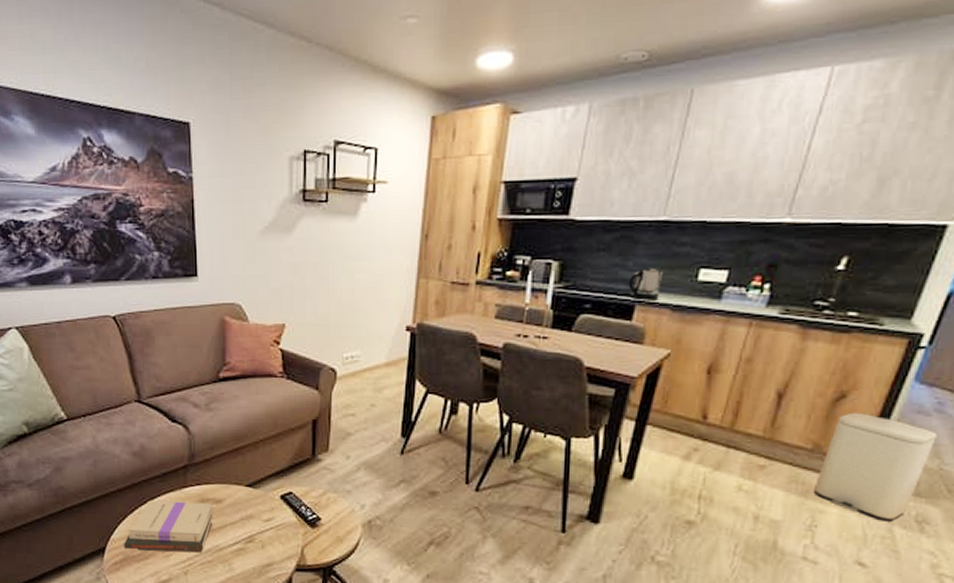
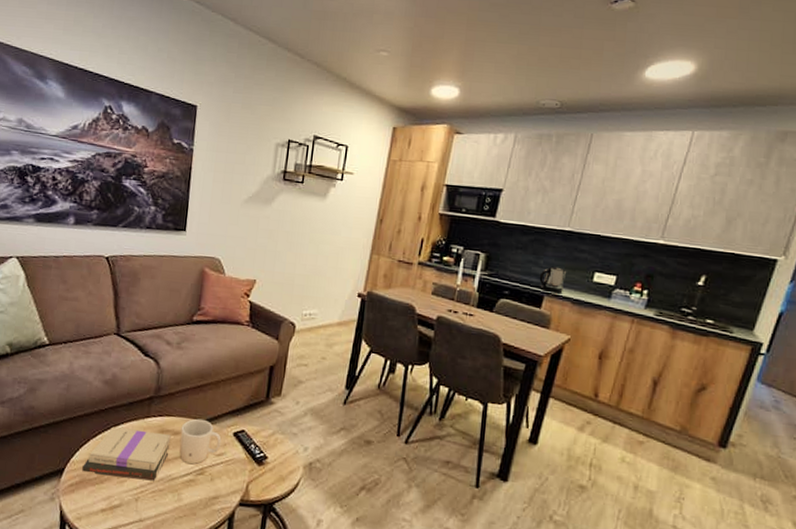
mug: none [222,484,268,533] -> present [179,418,222,465]
pedal bin: present [814,412,937,522] -> none [682,402,775,500]

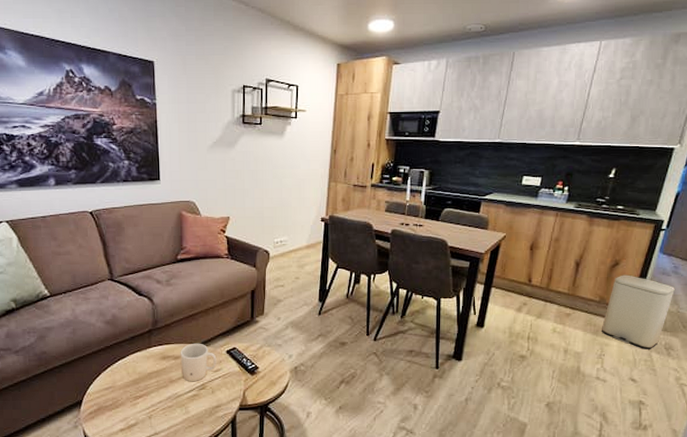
books: present [82,427,171,481] -> none [98,359,173,401]
kettle: present [539,266,567,294] -> none [476,175,500,199]
pedal bin: none [682,402,775,500] -> present [602,274,675,349]

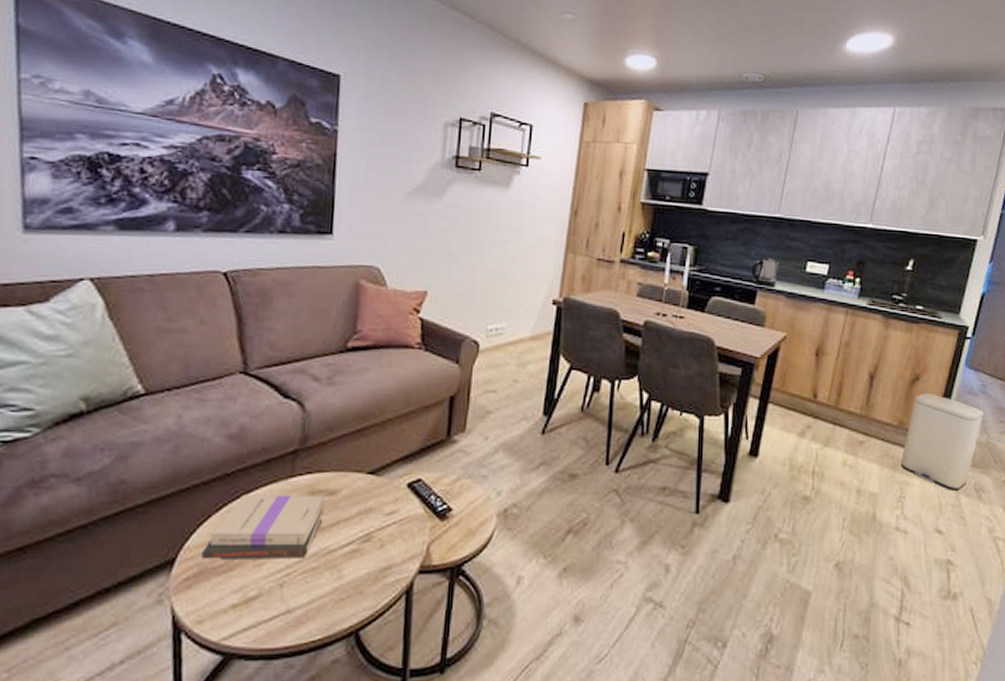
books: none [98,359,173,401] -> present [202,494,325,559]
mug: present [180,343,217,382] -> none [336,471,392,530]
kettle: none [476,175,500,199] -> present [751,257,780,288]

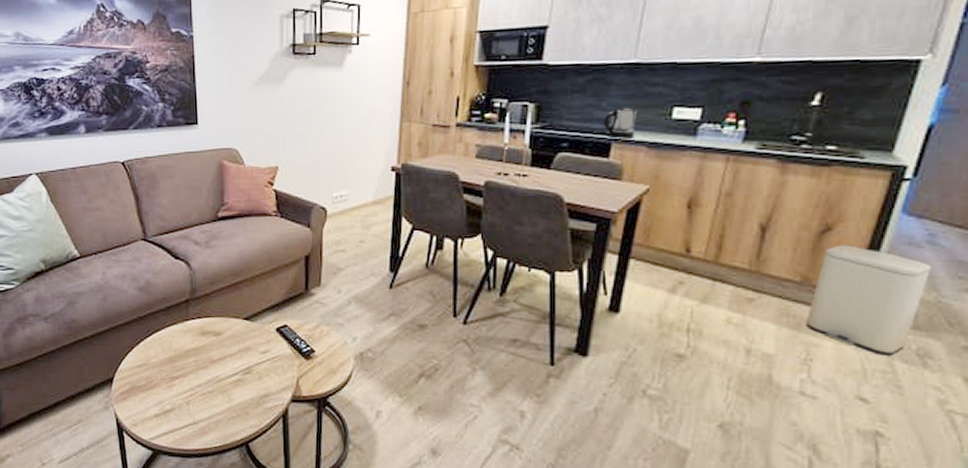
books: present [202,494,325,559] -> none [131,333,213,384]

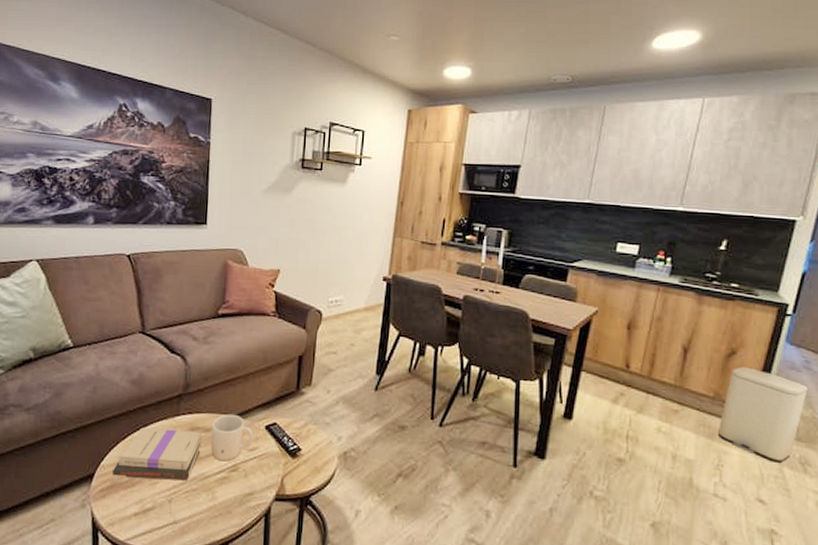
books: none [131,333,213,384] -> present [113,427,202,481]
mug: none [221,317,265,364] -> present [210,413,254,462]
kettle: present [603,107,638,139] -> none [563,239,590,266]

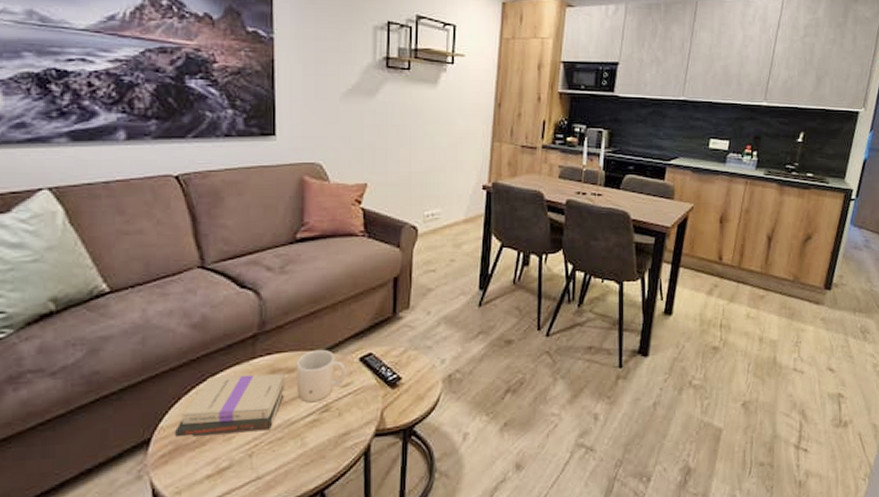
pedal bin: present [718,366,808,463] -> none [797,250,867,334]

